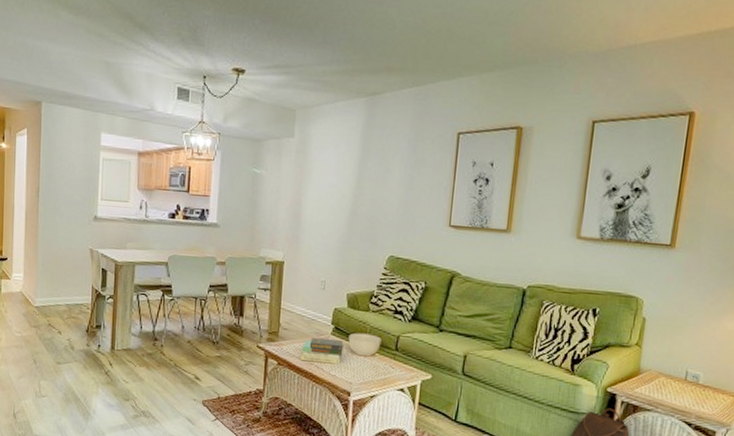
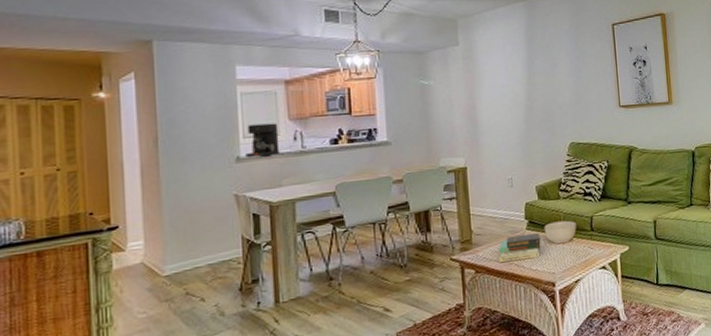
coffee maker: none [101,188,129,220] -> present [245,123,280,158]

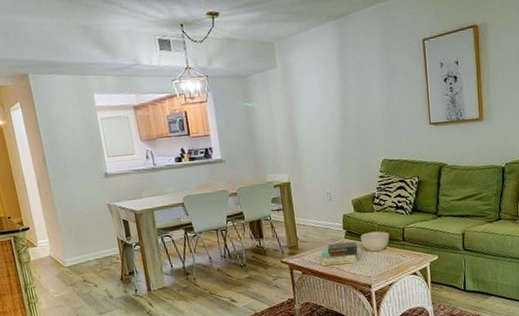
coffee maker: present [245,123,280,158] -> none [109,144,137,174]

